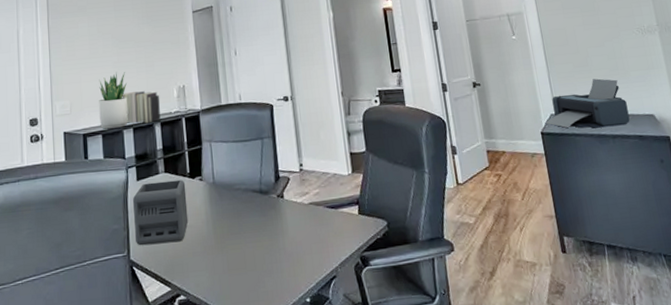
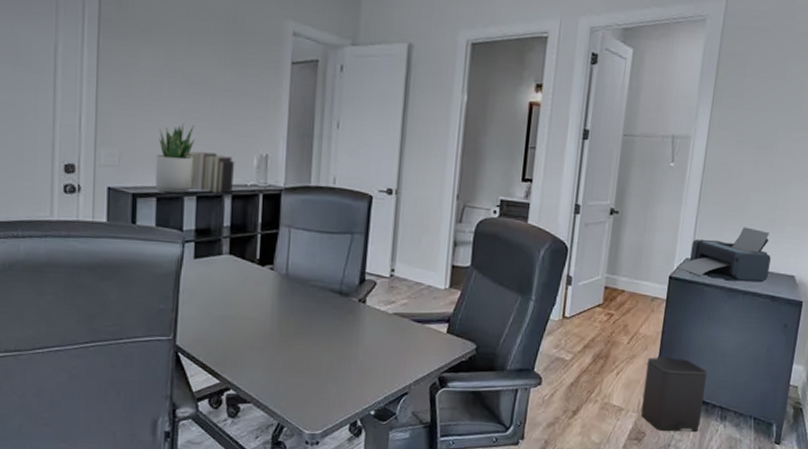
desk organizer: present [132,179,189,246] -> none [185,263,253,334]
pedal bin: none [544,206,615,281] -> present [641,357,707,432]

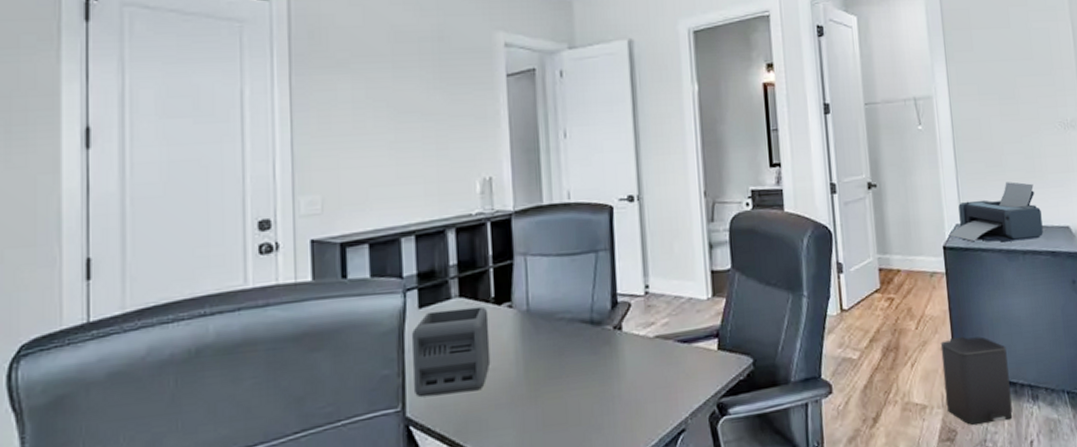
planter: present [154,123,195,193] -> none [364,155,408,236]
desk organizer: none [185,263,253,334] -> present [411,306,491,398]
books: present [187,151,235,194] -> none [400,184,456,230]

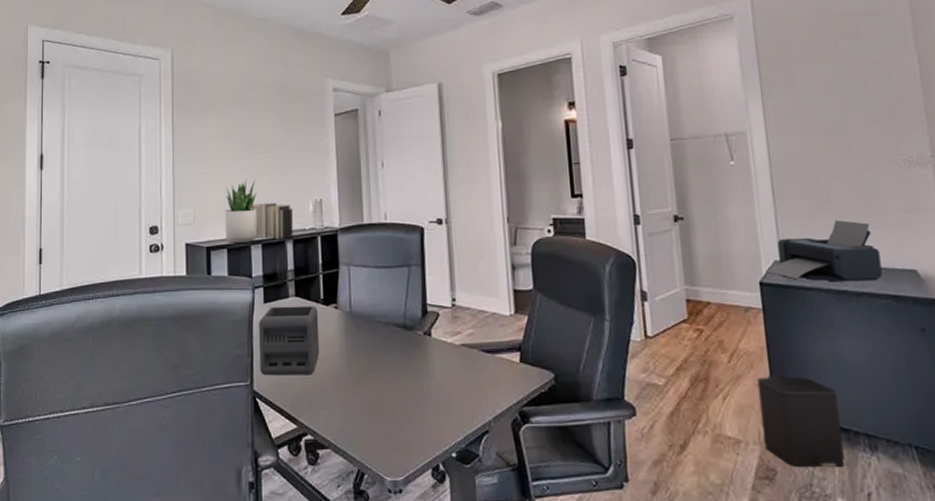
planter: none [364,155,408,236] -> present [224,179,257,243]
books: none [400,184,456,230] -> present [251,203,294,240]

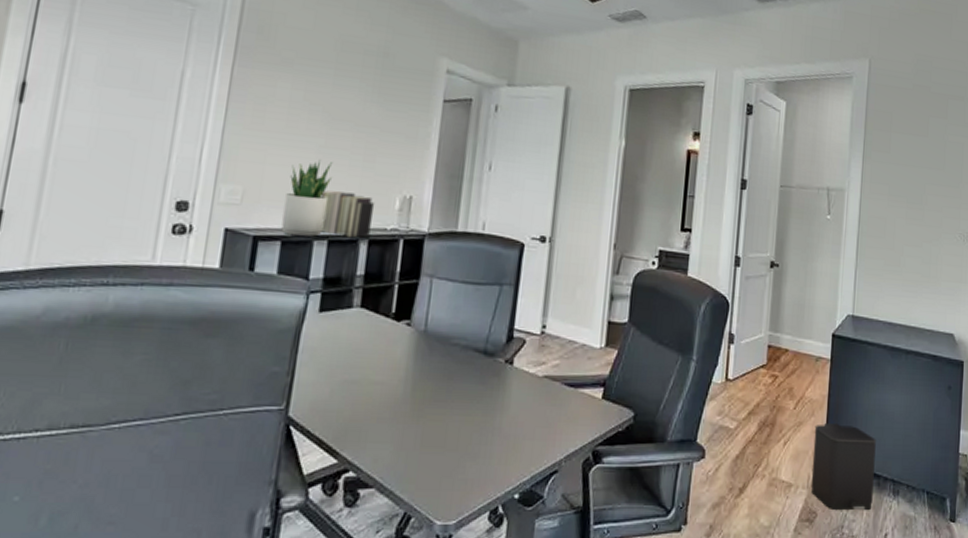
desk organizer: present [258,306,320,376] -> none [301,317,387,401]
printer: present [765,220,883,282] -> none [839,282,930,341]

